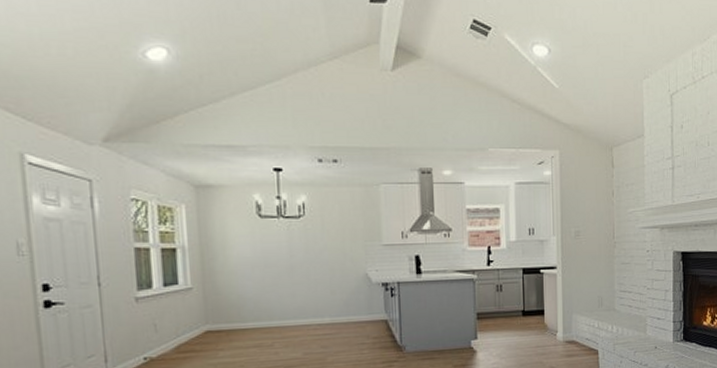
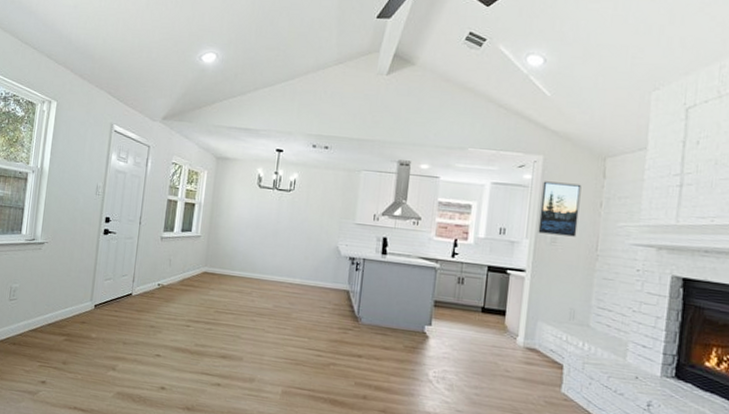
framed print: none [562,176,596,229] -> present [538,181,582,237]

